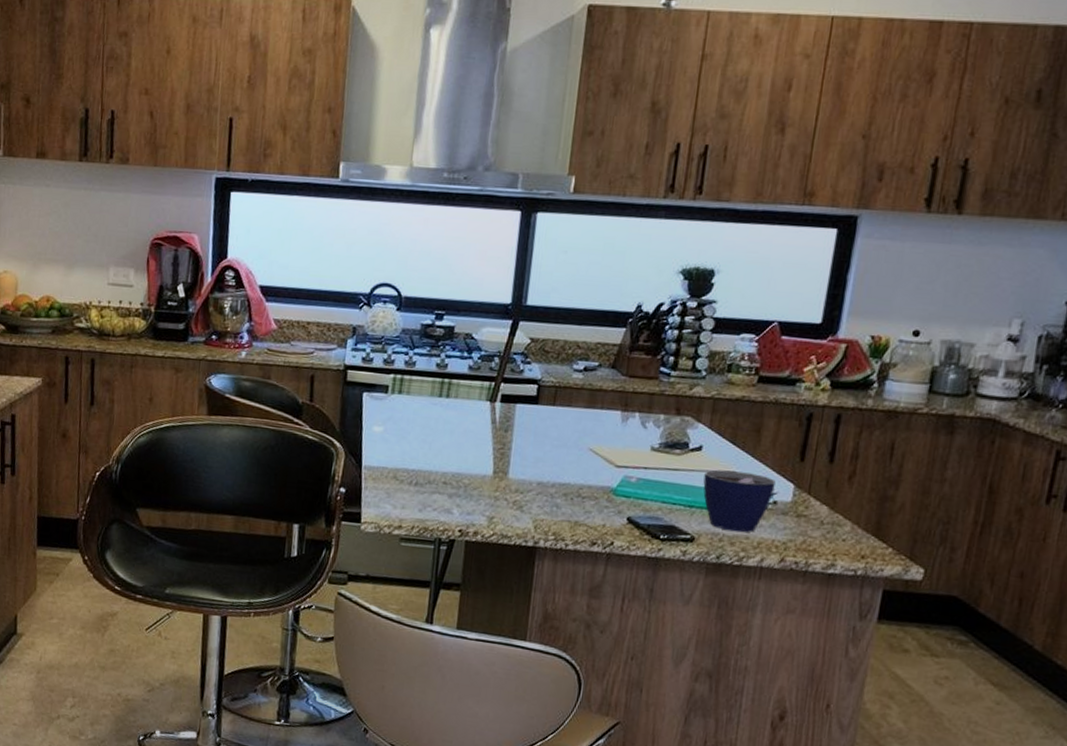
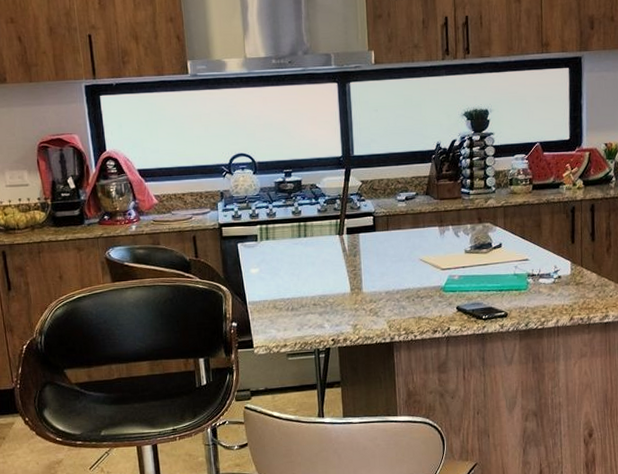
cup: present [703,469,776,532] -> none [506,258,558,304]

